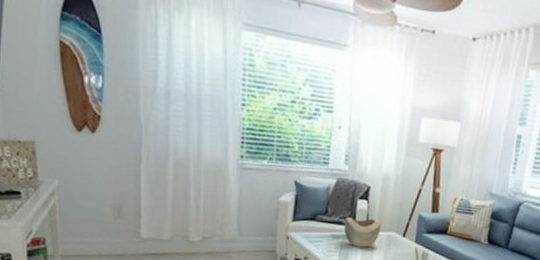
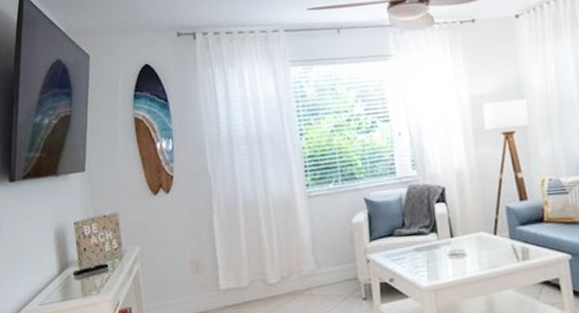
decorative bowl: present [343,217,382,248] -> none [425,221,468,257]

